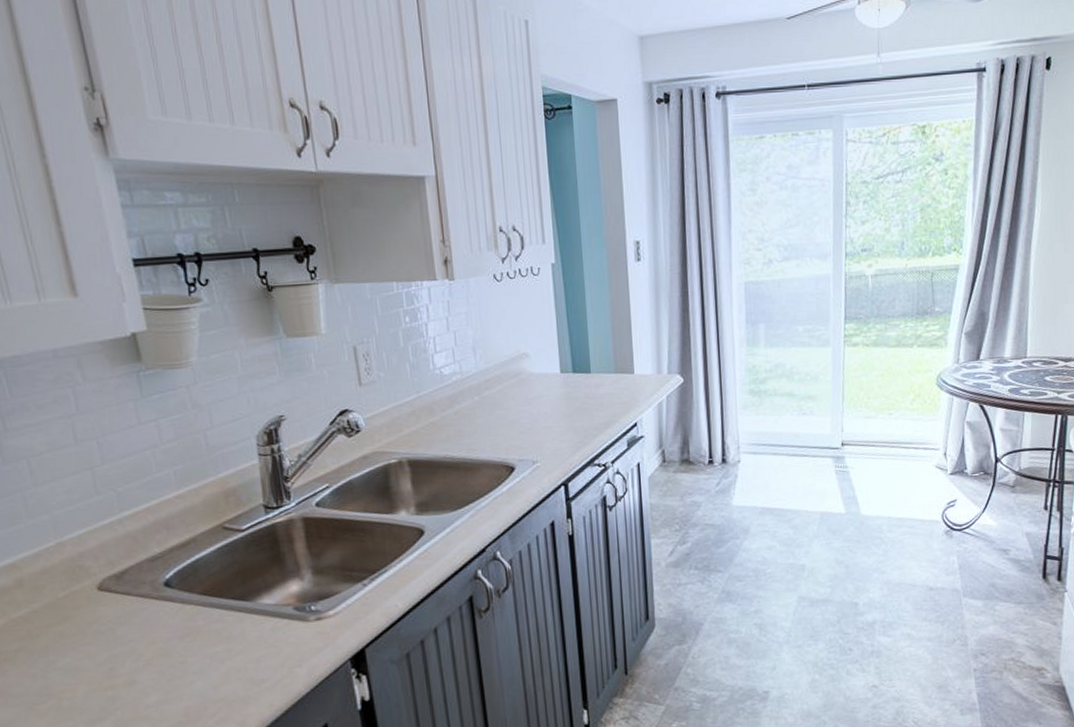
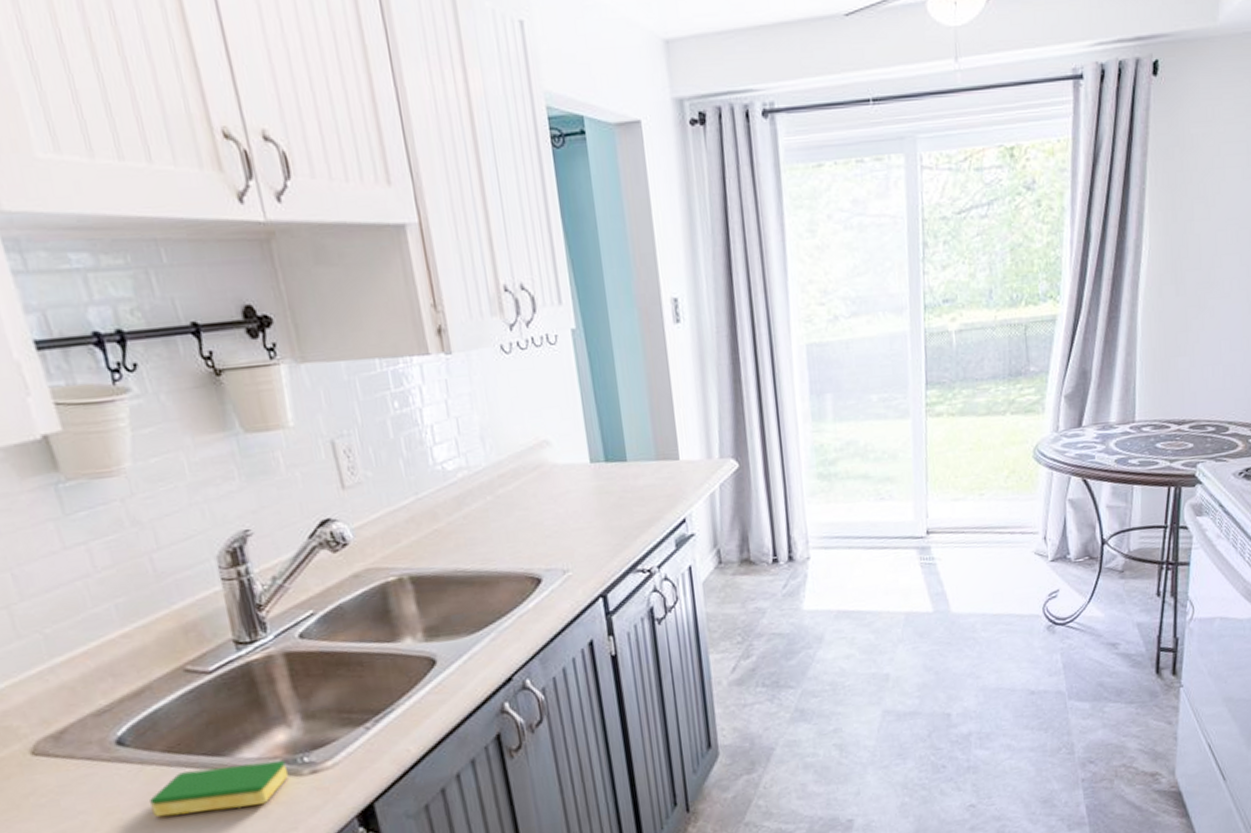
dish sponge: none [186,607,299,649] -> present [150,760,289,817]

